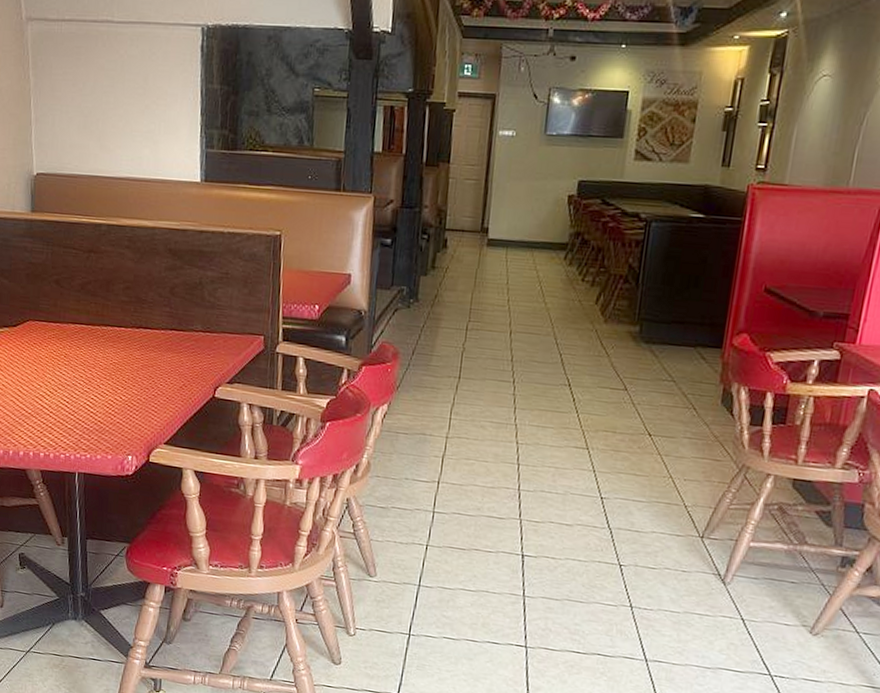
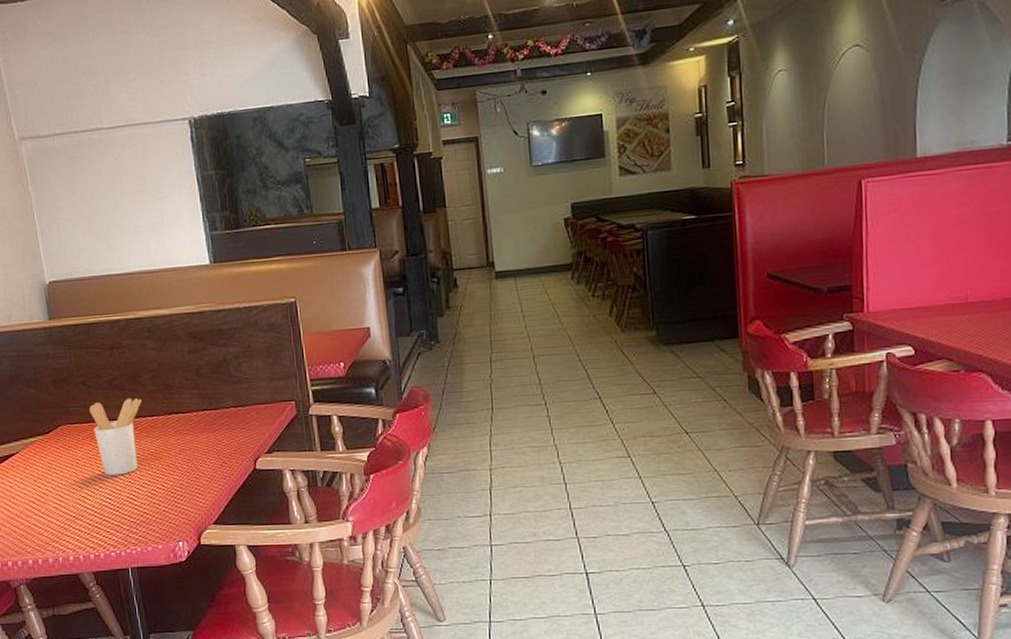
utensil holder: none [59,303,112,380] -> present [89,397,142,476]

